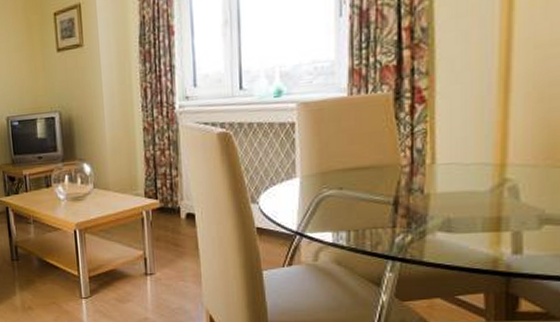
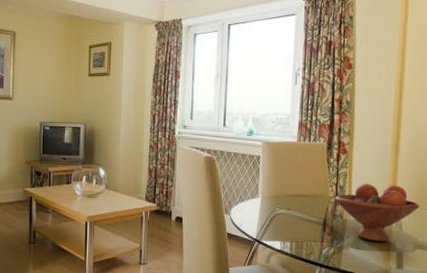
fruit bowl: none [410,137,548,220] -> present [335,183,420,241]

